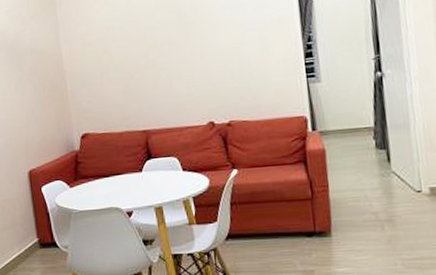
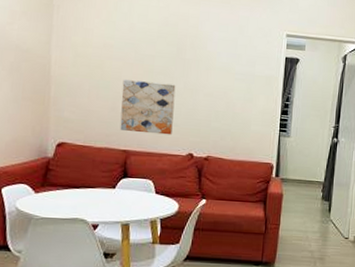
wall art: none [130,52,188,111] -> present [120,79,176,135]

